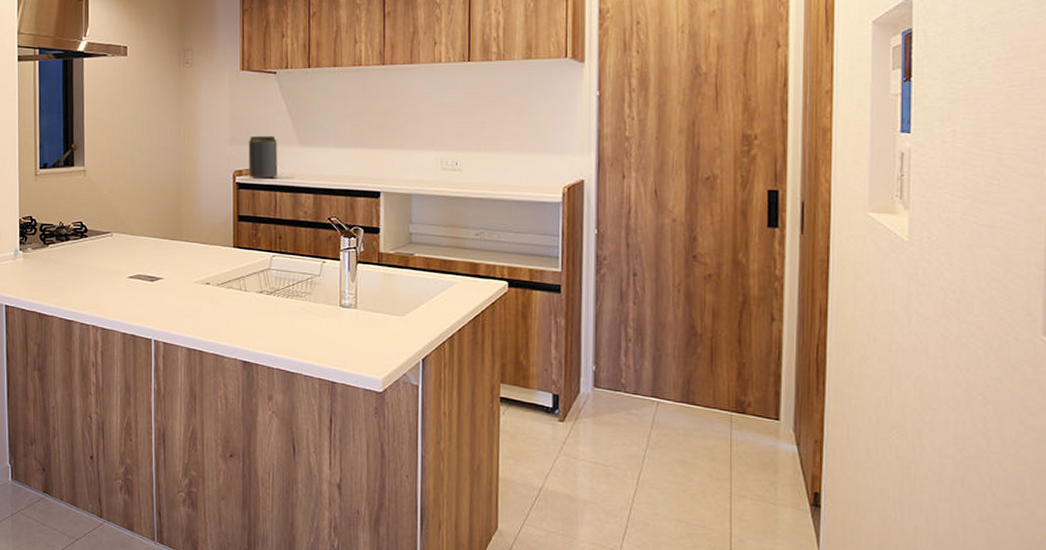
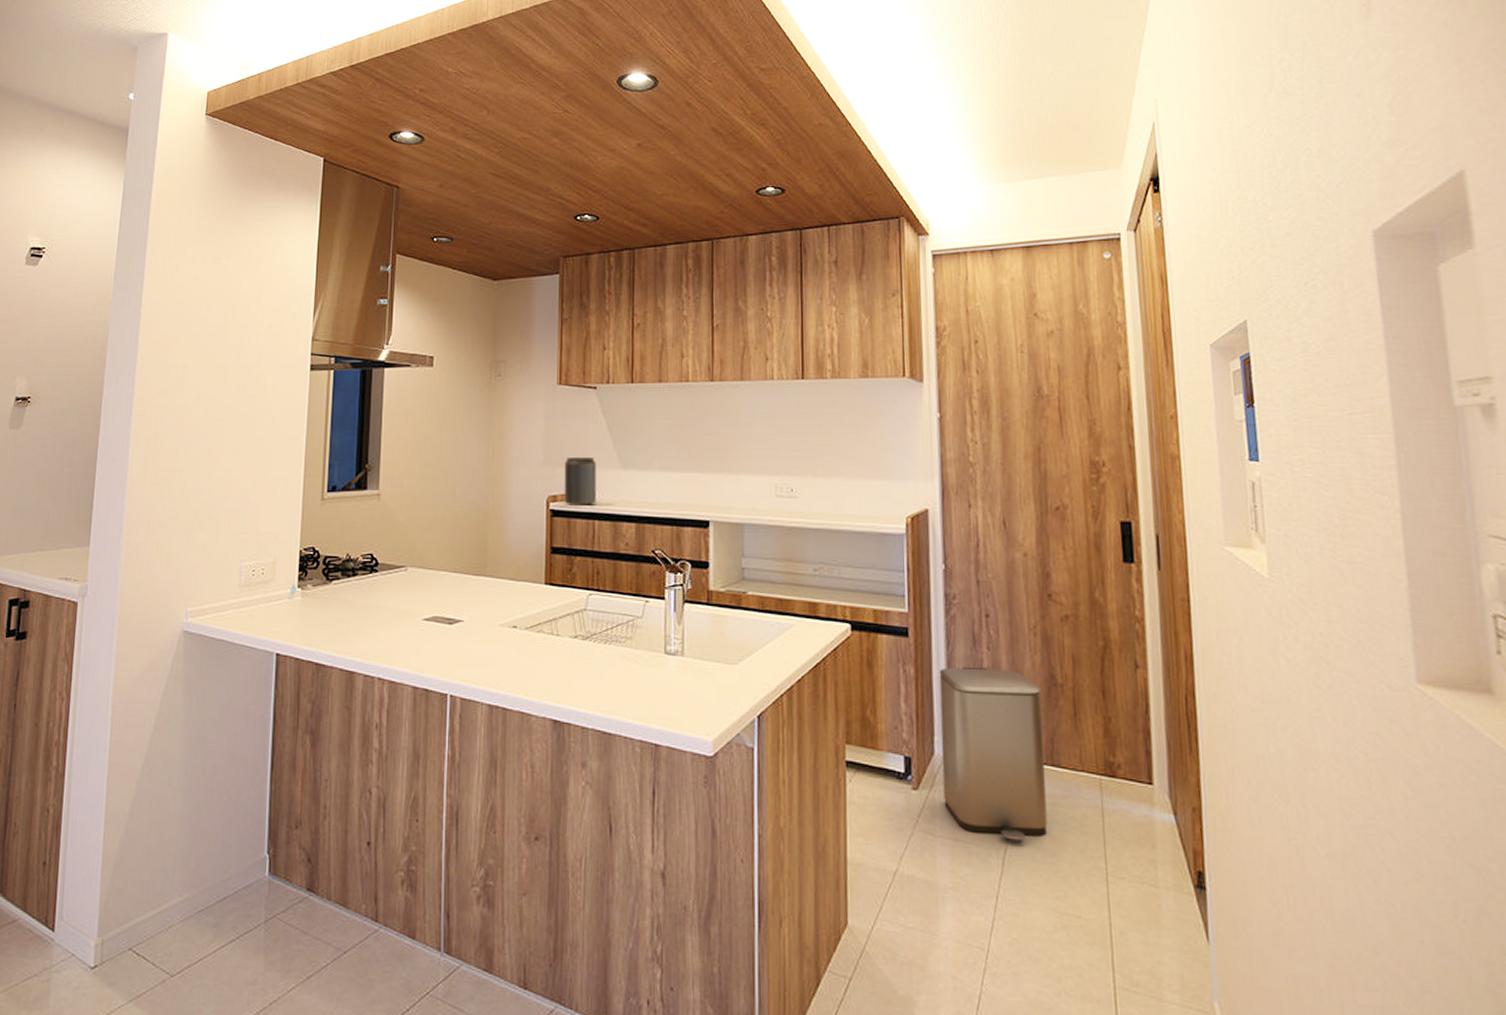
pedal bin: none [586,319,681,464] -> present [939,667,1048,840]

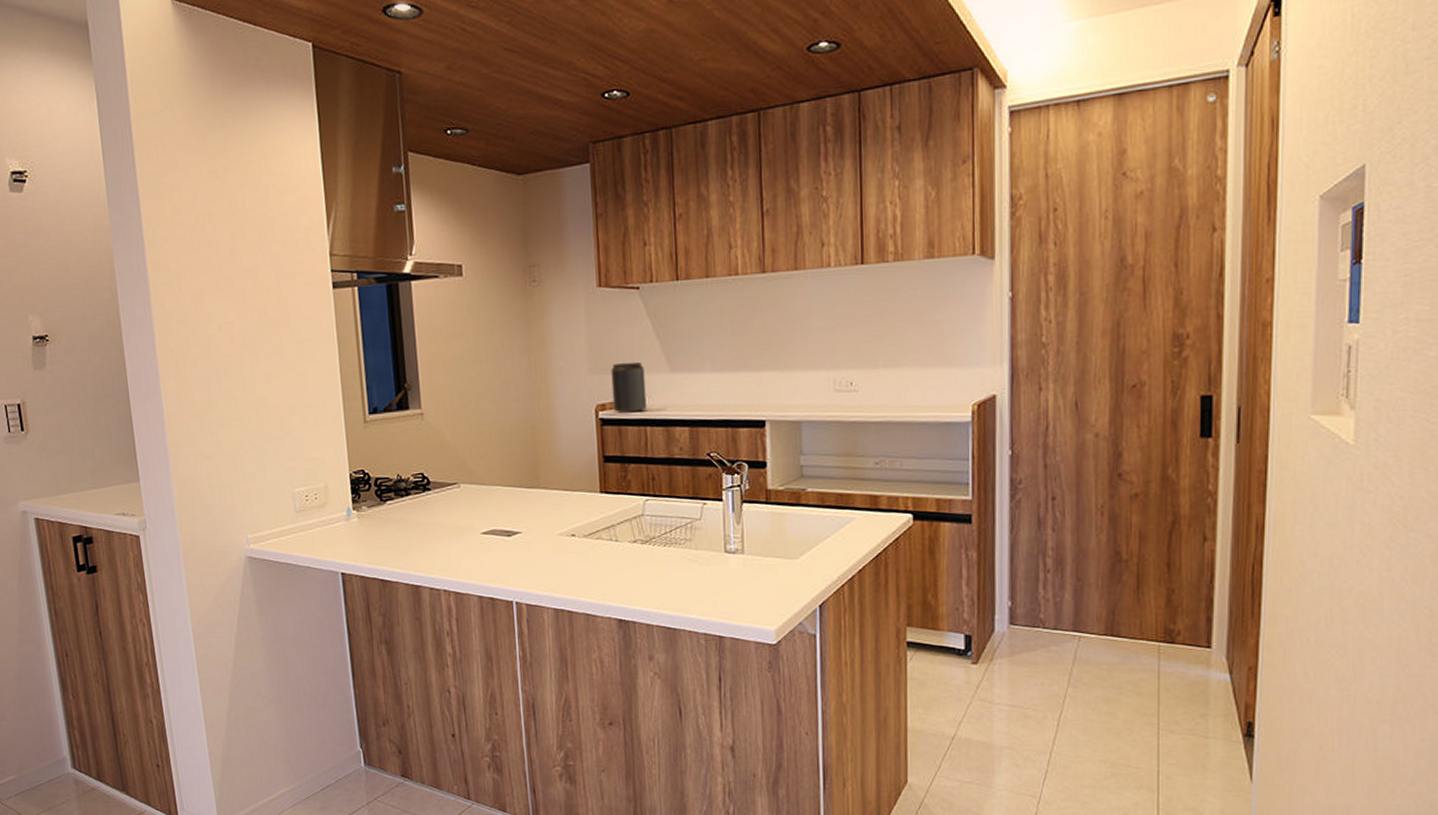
pedal bin: present [939,667,1048,840] -> none [1001,549,1105,704]

